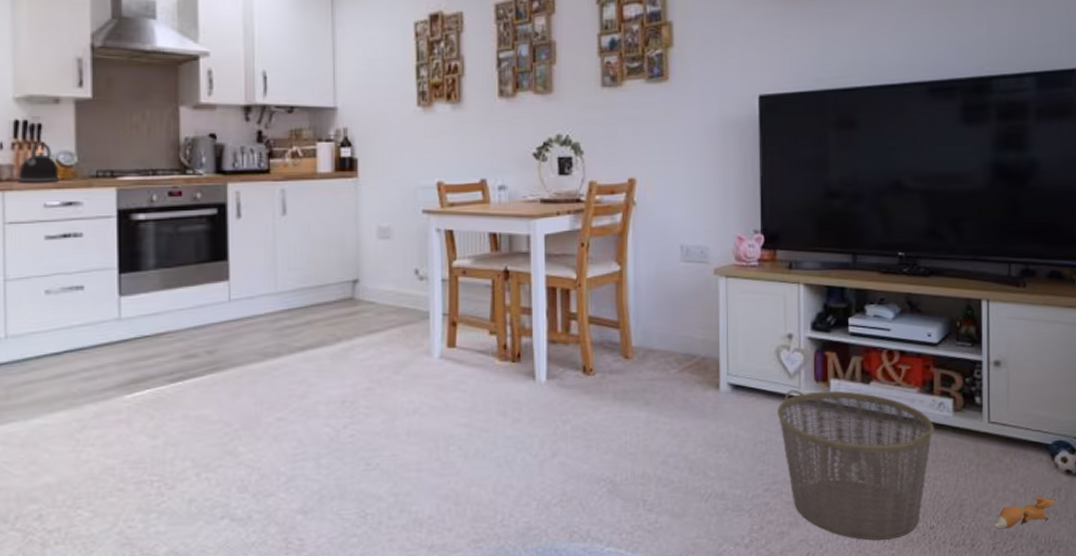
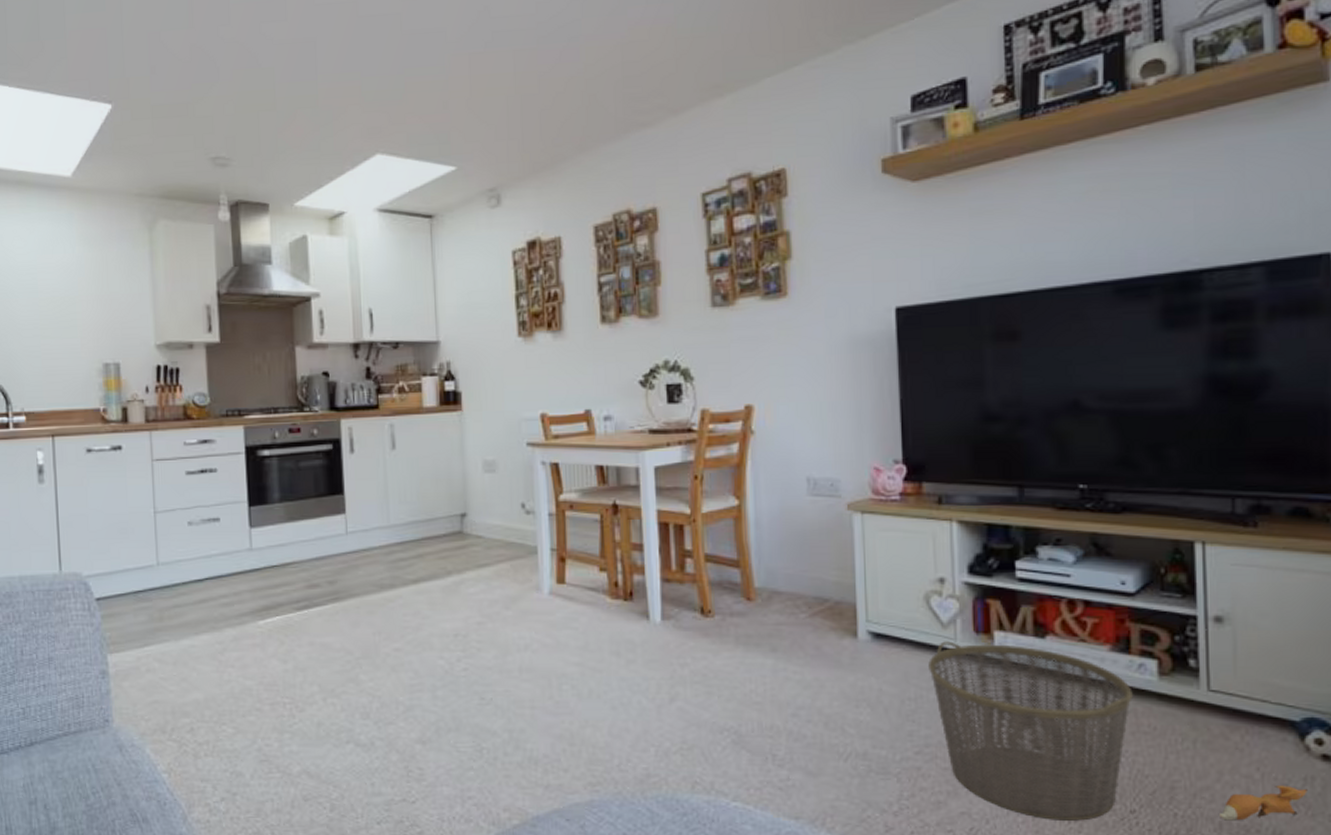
kettle: present [18,142,59,185] -> none [162,385,196,424]

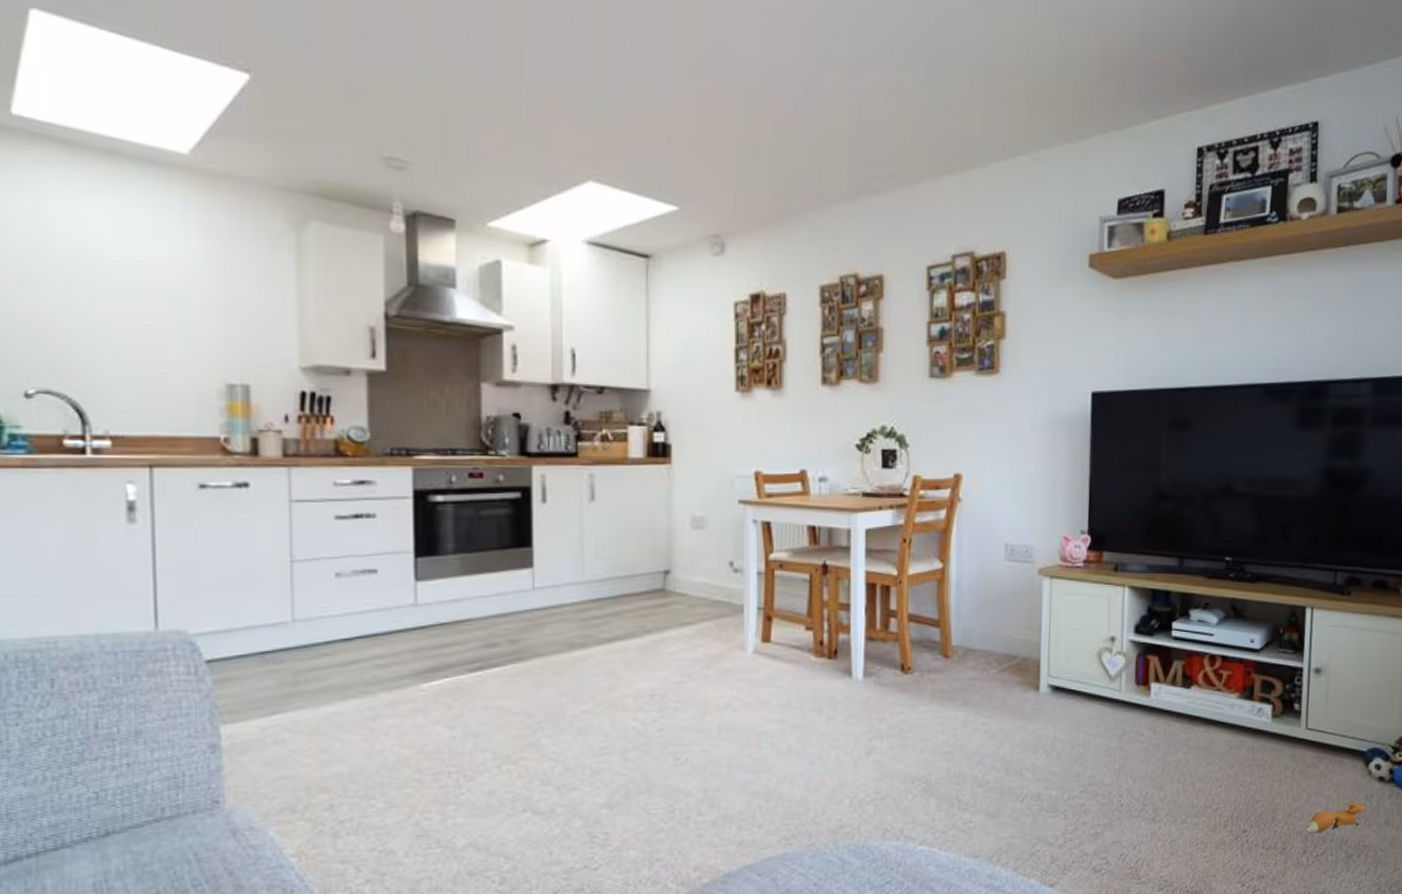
basket: present [928,641,1133,821] -> none [1096,692,1252,843]

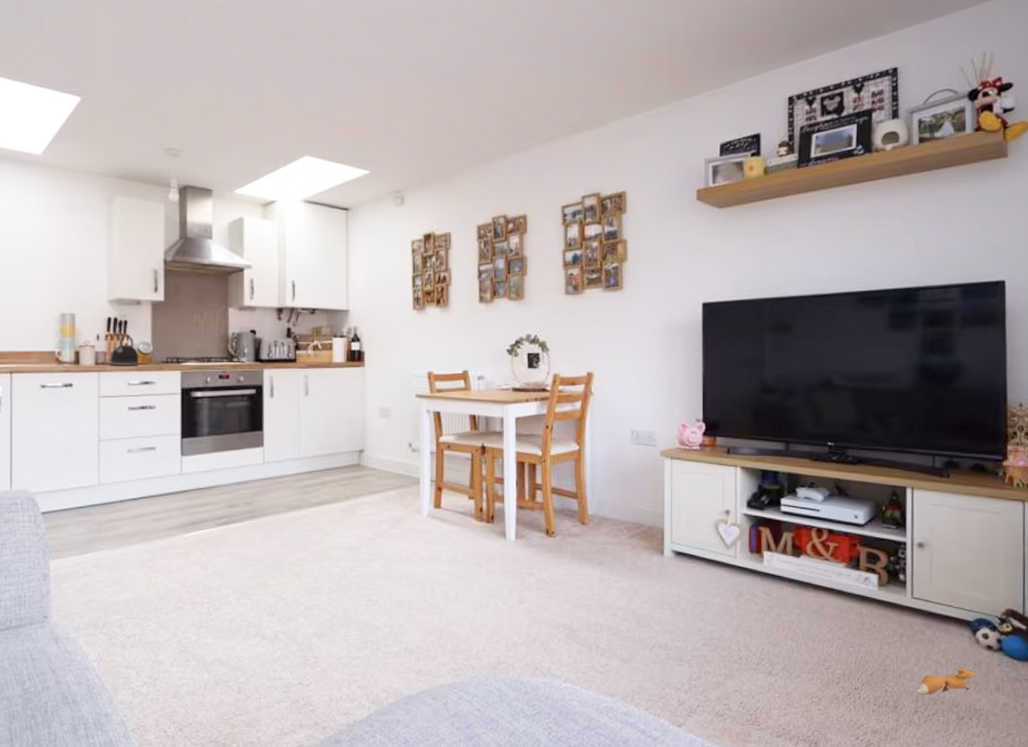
kettle: none [306,416,350,461] -> present [110,335,139,368]

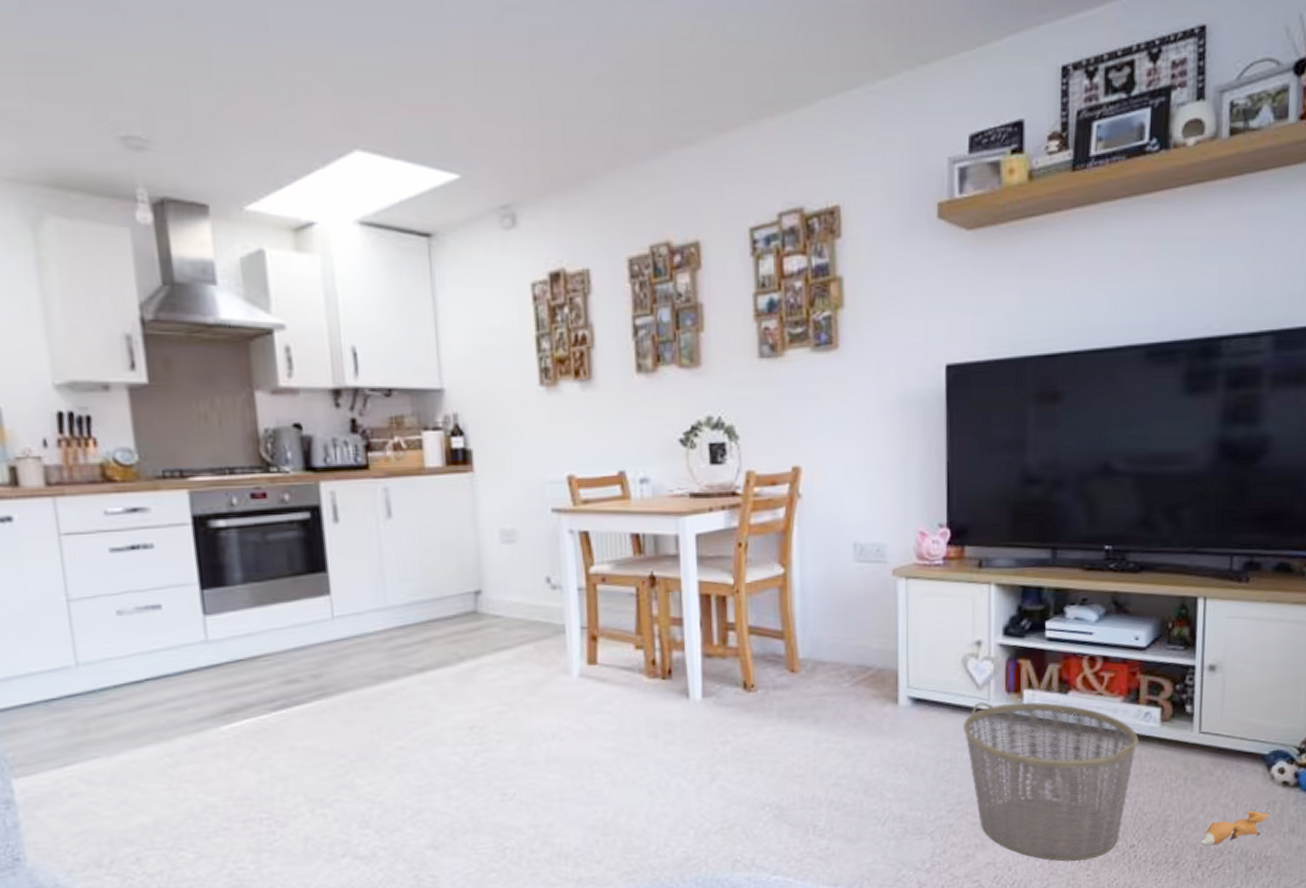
kettle: present [110,335,139,368] -> none [70,438,119,488]
basket: none [715,559,860,696] -> present [963,702,1139,861]

